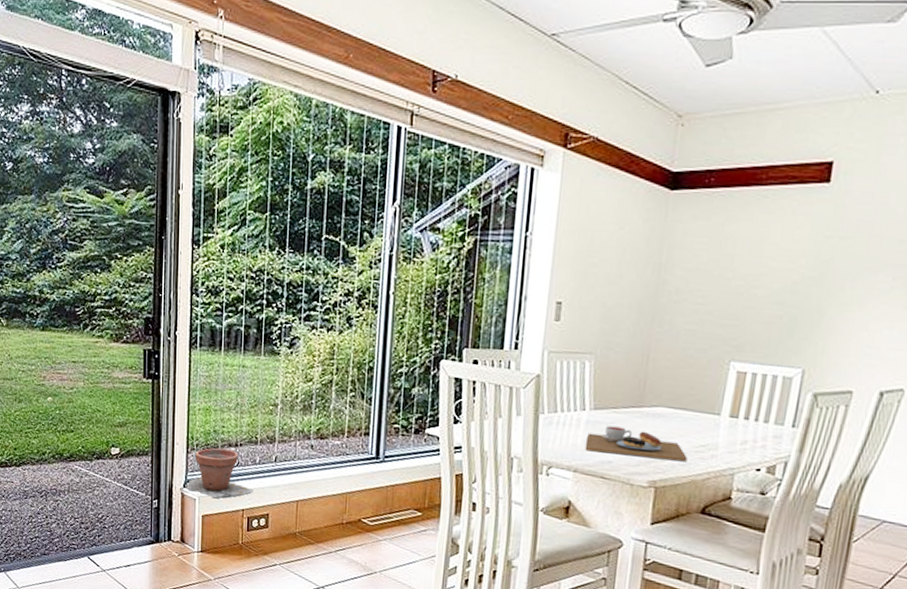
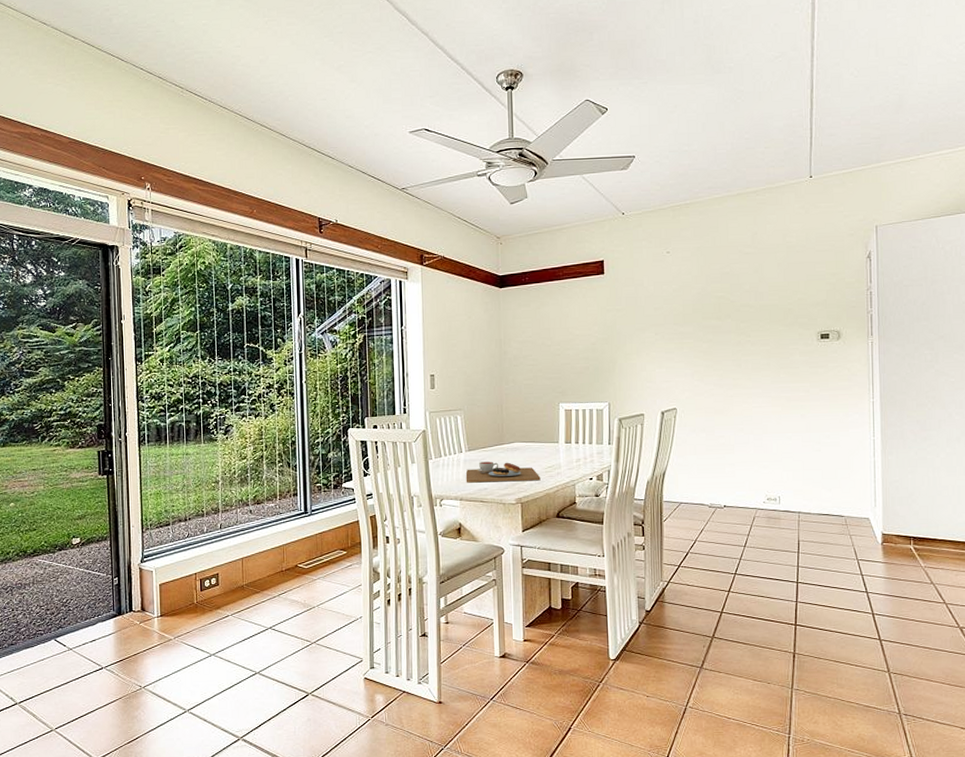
flowerpot: present [186,447,254,499] -> none [143,524,204,568]

